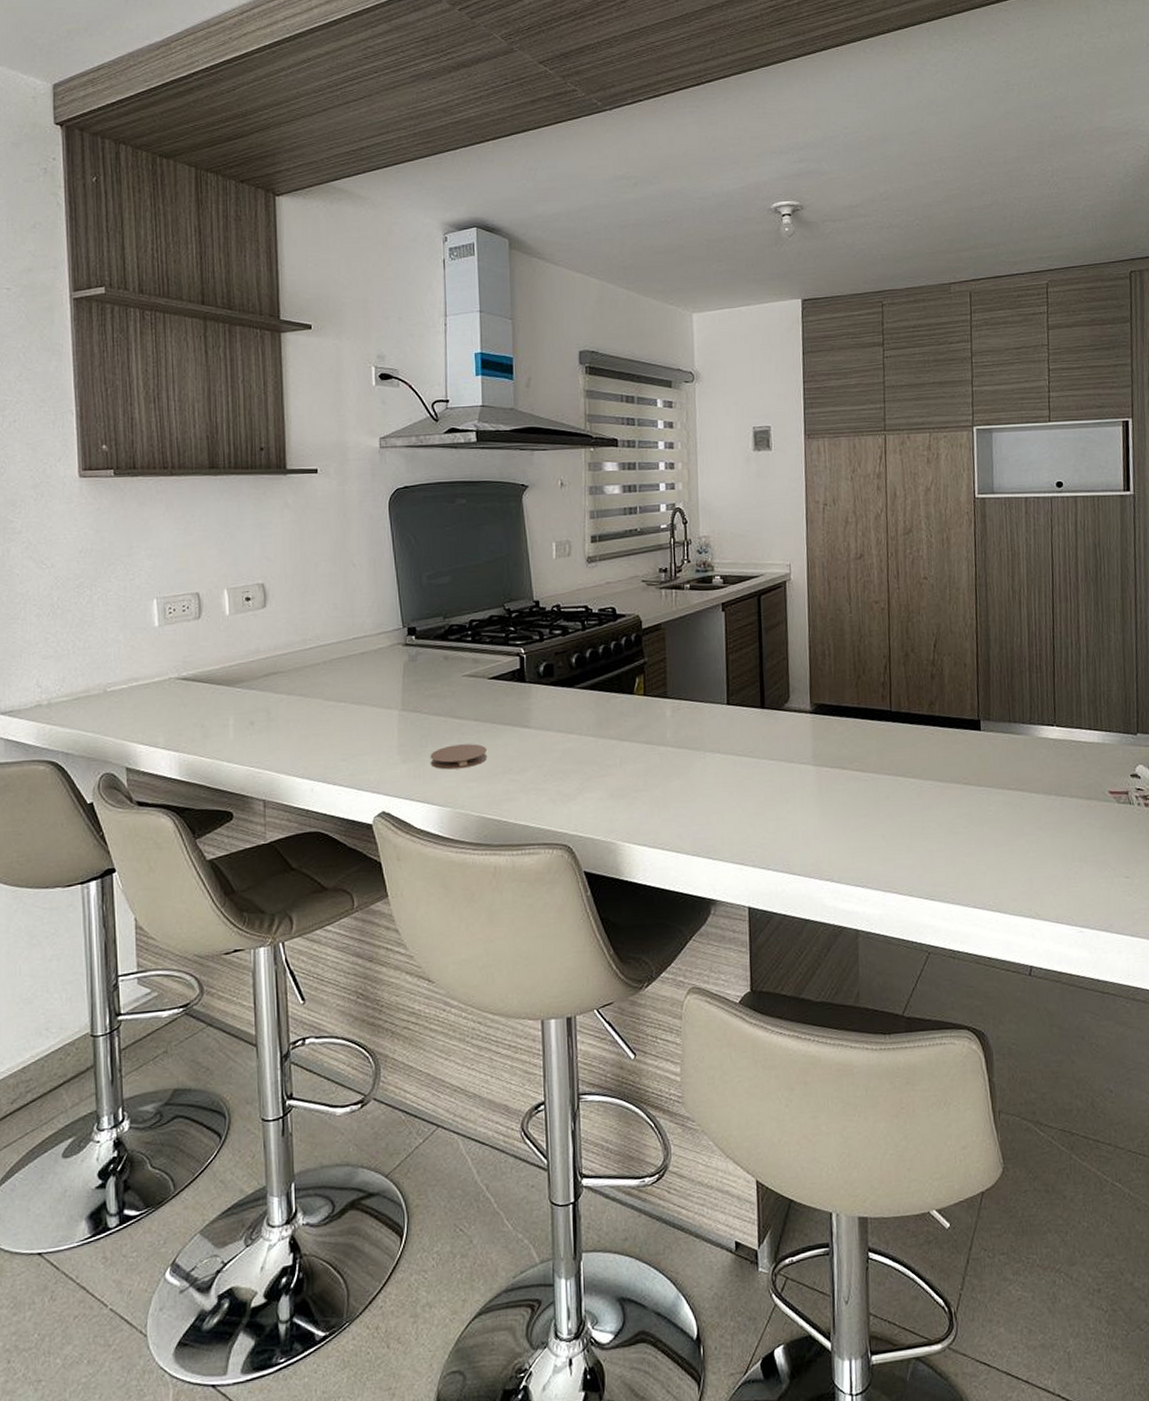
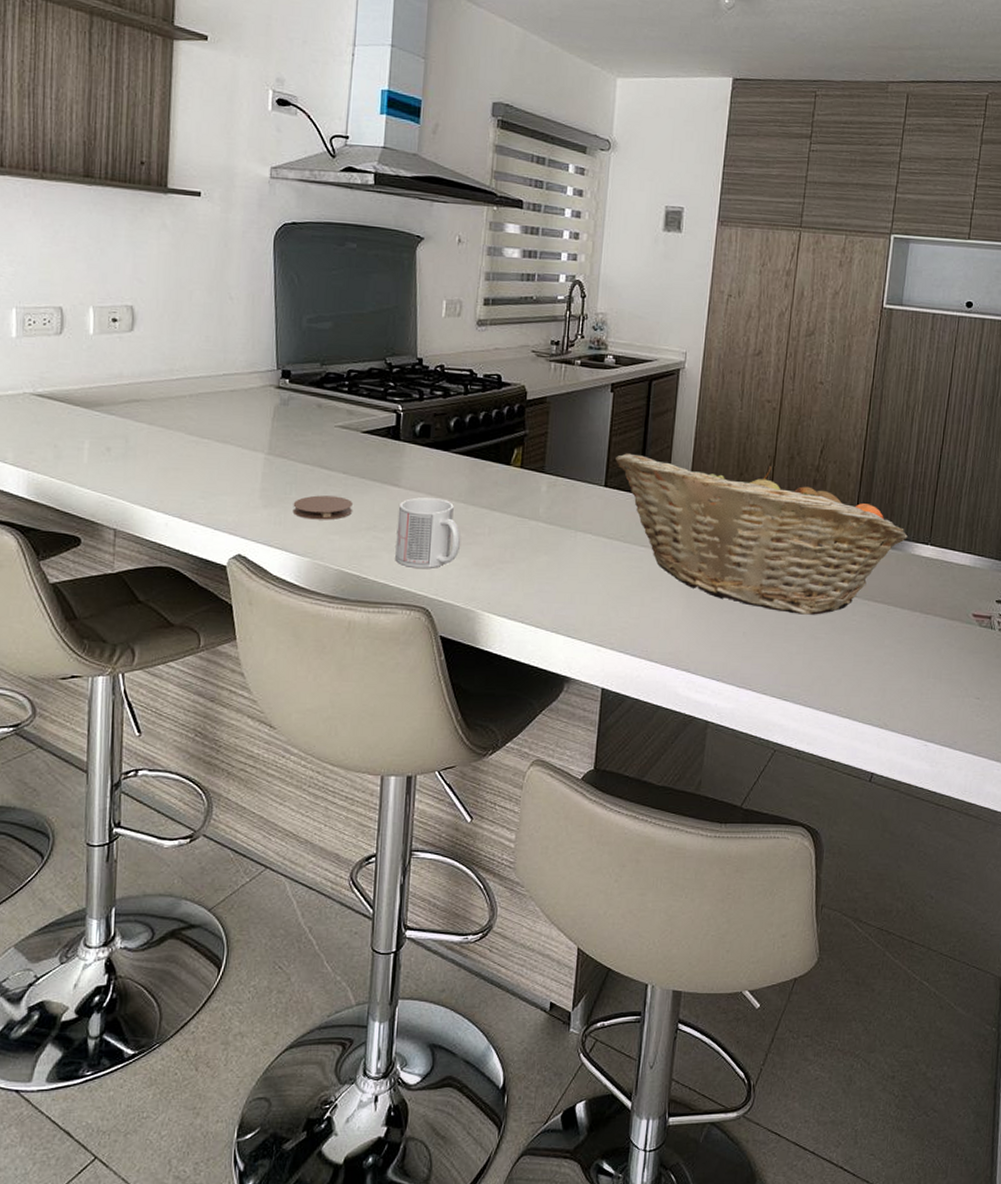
mug: none [530,735,595,806] -> present [395,497,461,568]
fruit basket: none [734,664,1032,811] -> present [616,453,908,615]

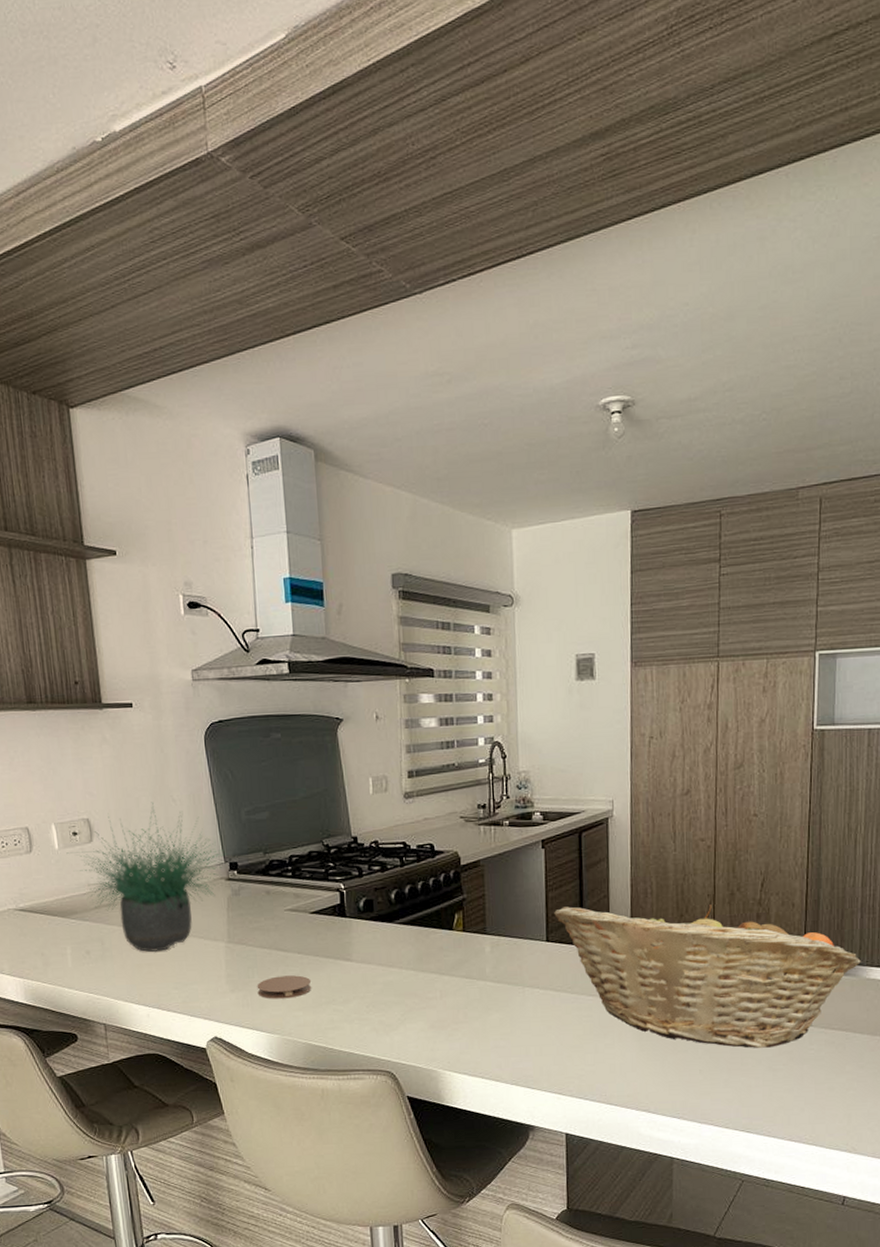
potted plant: none [101,297,280,456] -> present [66,802,226,952]
mug: present [395,497,461,568] -> none [353,968,416,1035]

